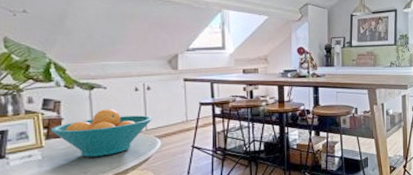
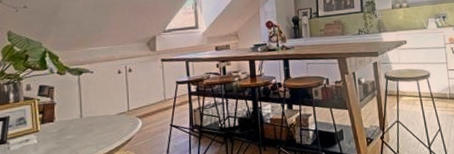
fruit bowl: present [50,109,152,157] -> none [45,92,134,140]

